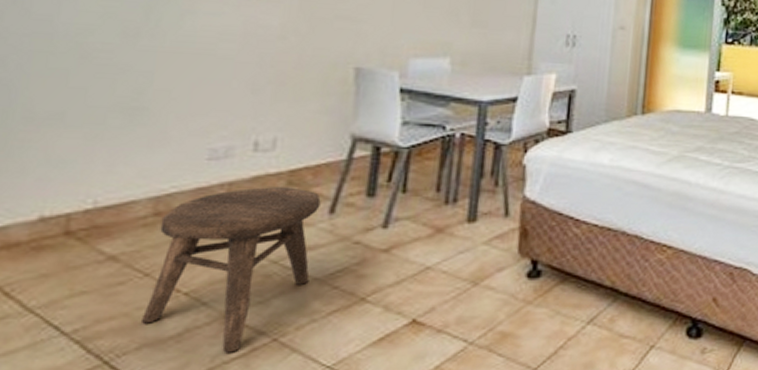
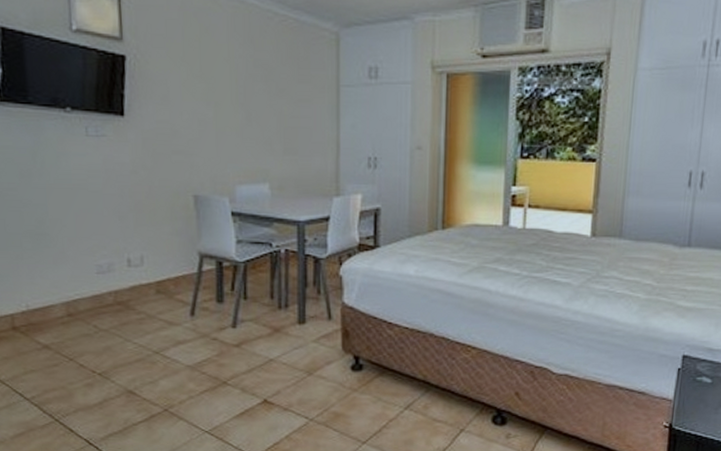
stool: present [140,187,321,353] -> none [73,295,184,418]

